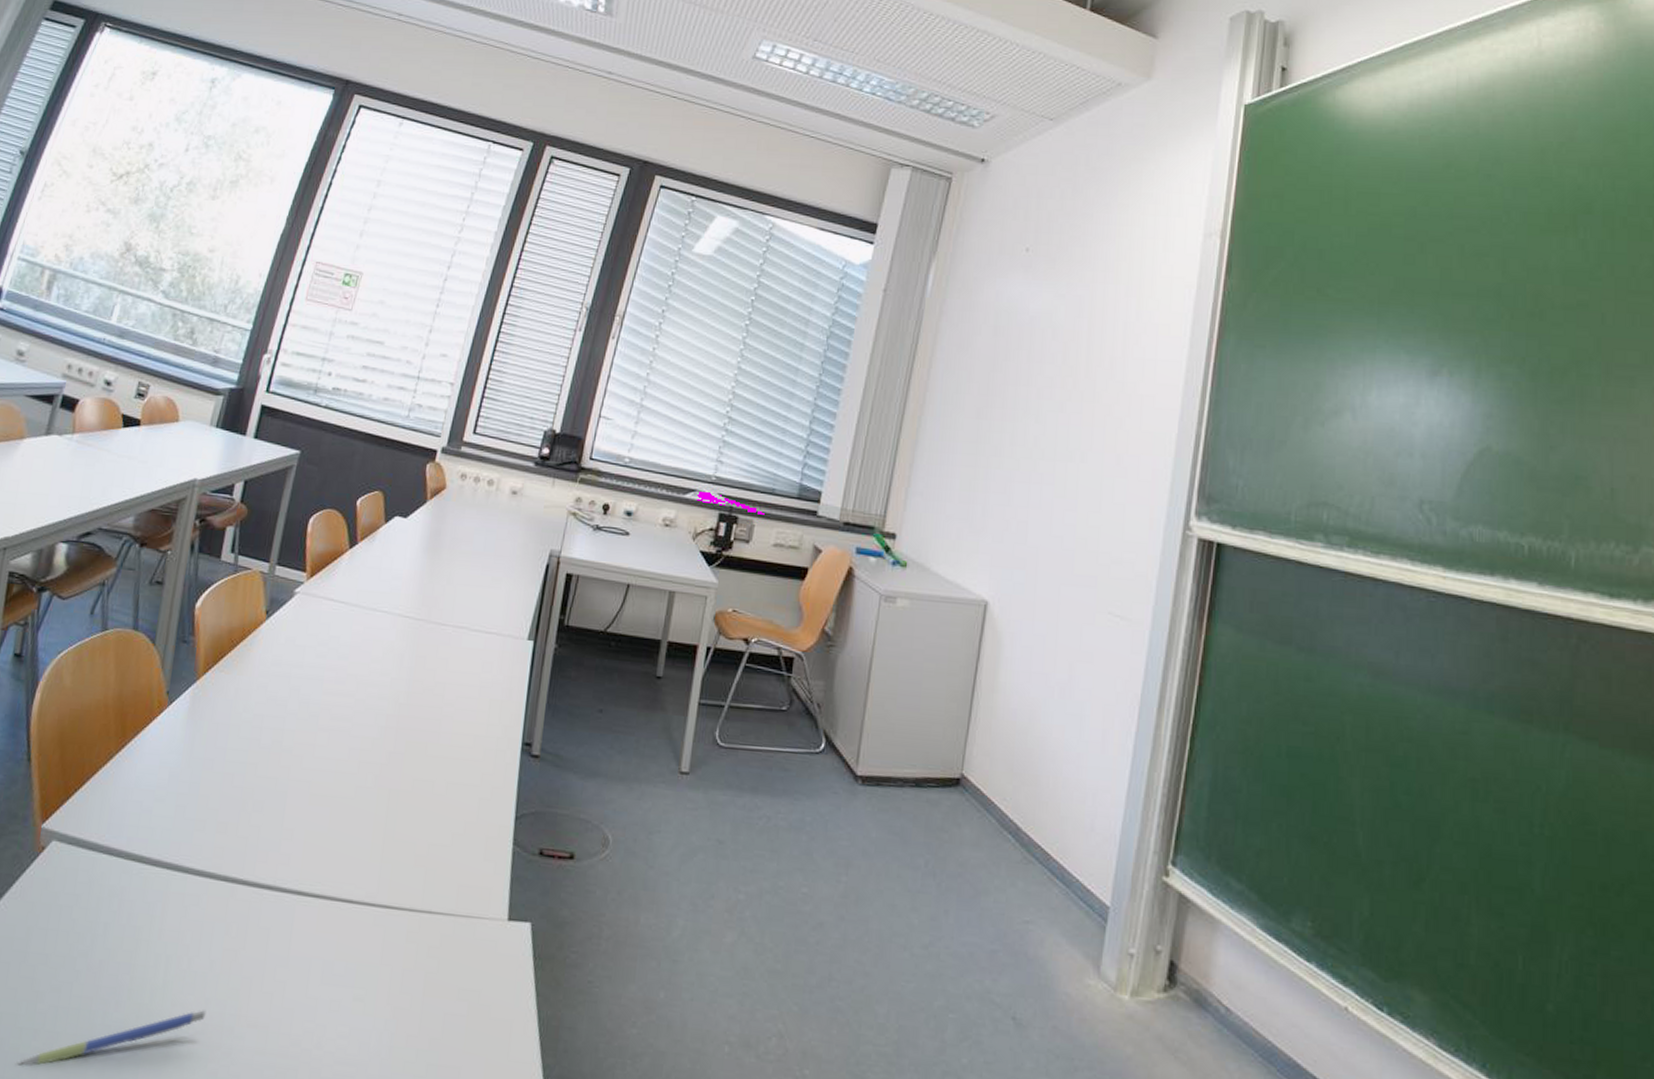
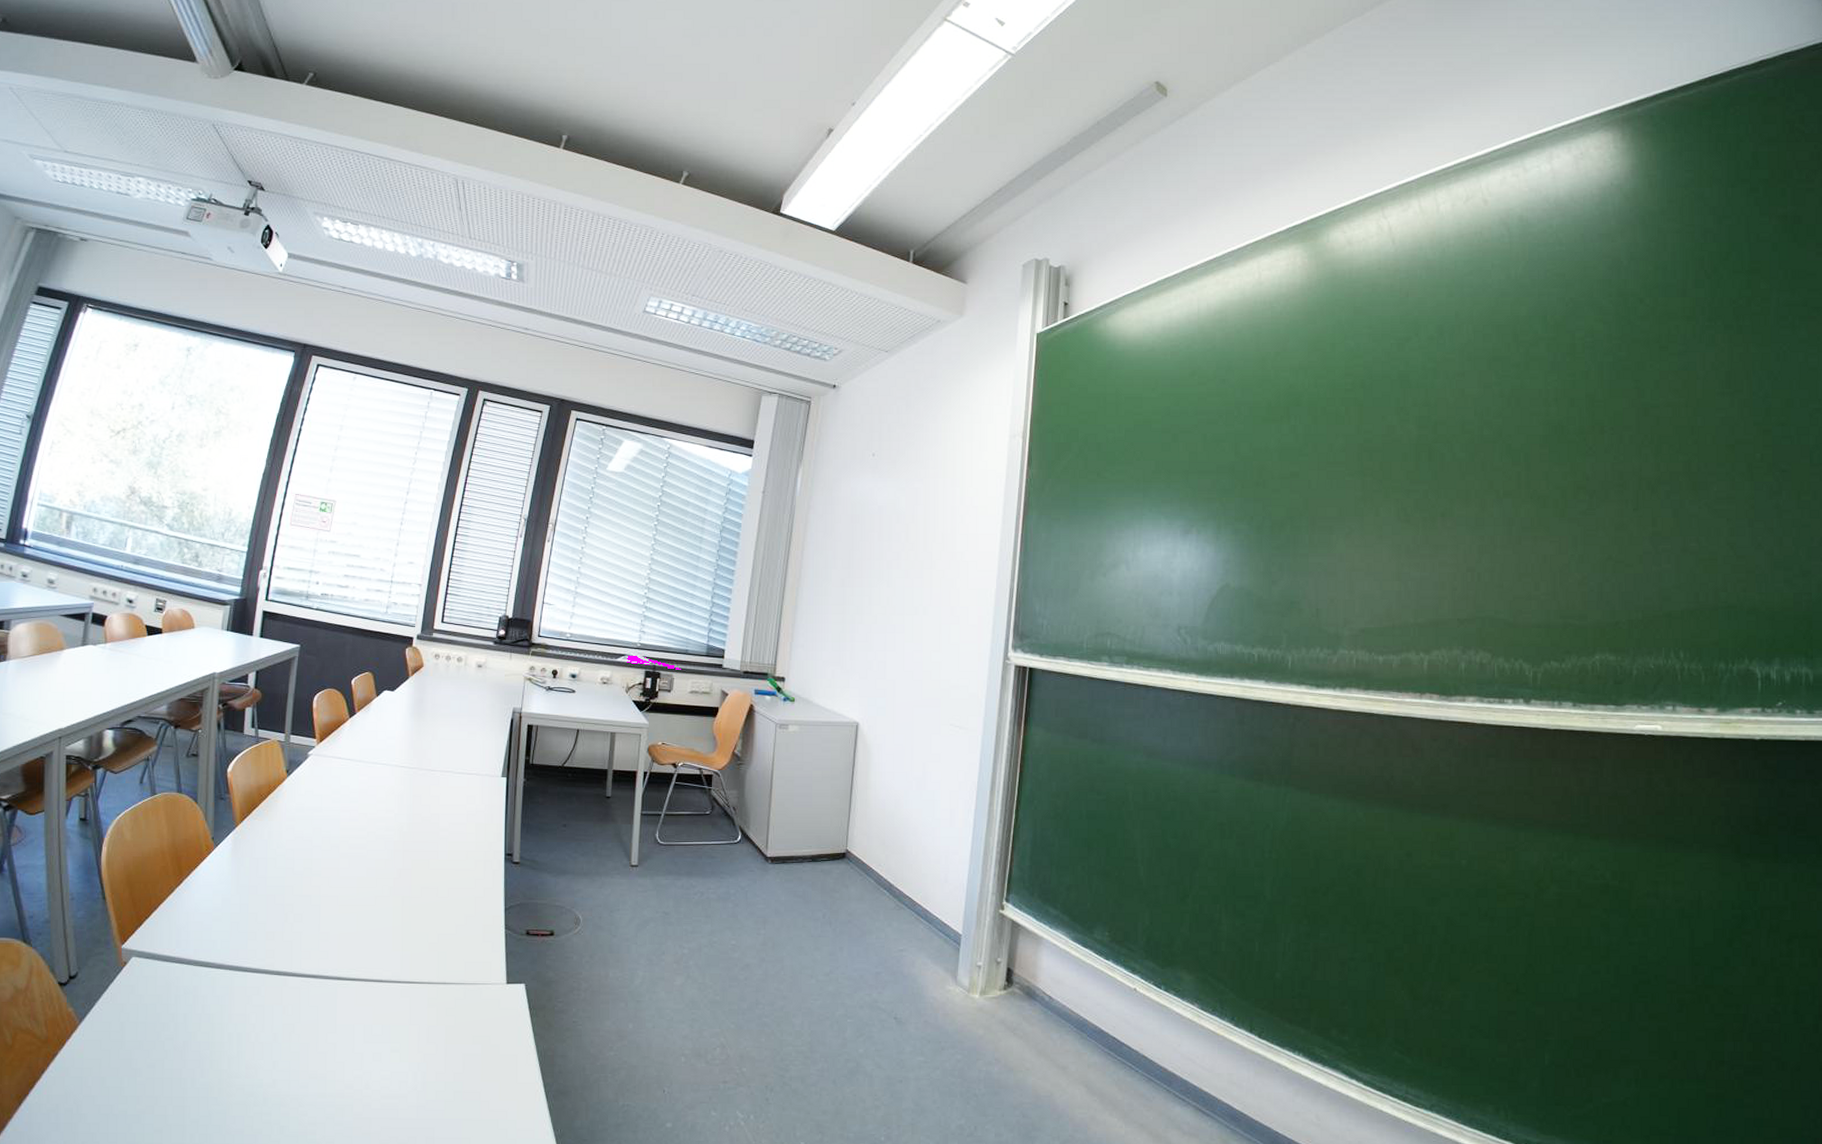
pen: present [15,1010,206,1067] -> none [125,1070,275,1125]

